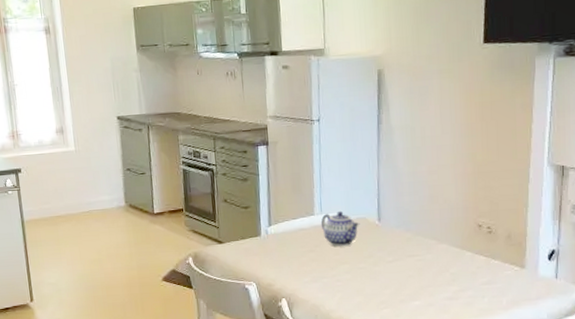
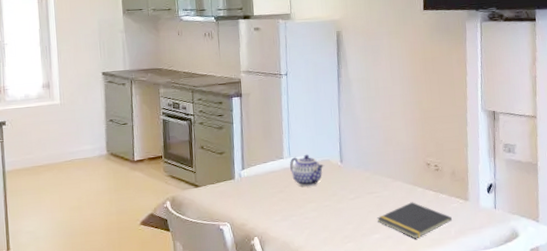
notepad: none [417,267,504,308] -> present [376,202,452,239]

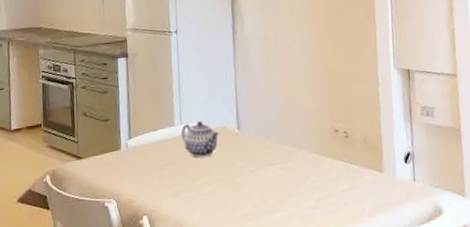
notepad: present [376,202,452,239] -> none [279,174,365,218]

